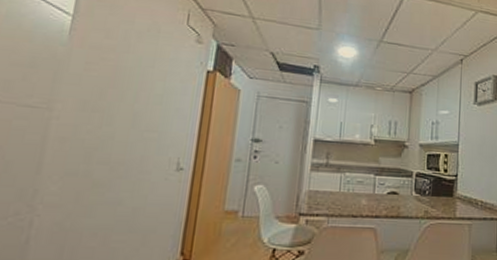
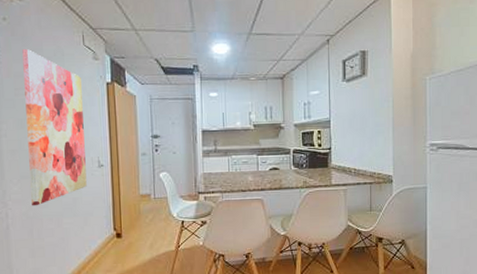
wall art: none [71,18,176,215] -> present [22,49,87,206]

